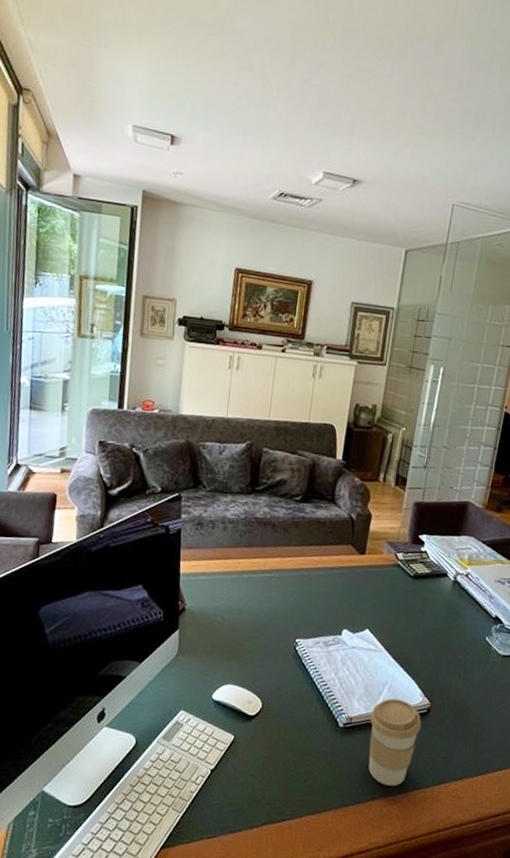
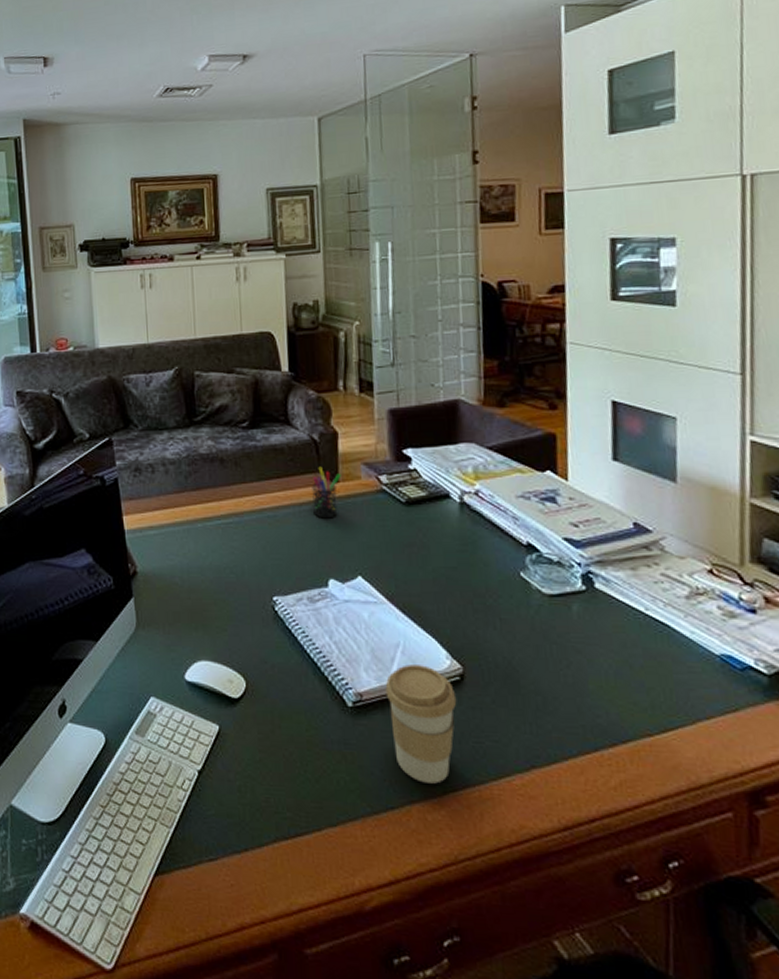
pen holder: none [341,540,368,582] -> present [312,466,342,519]

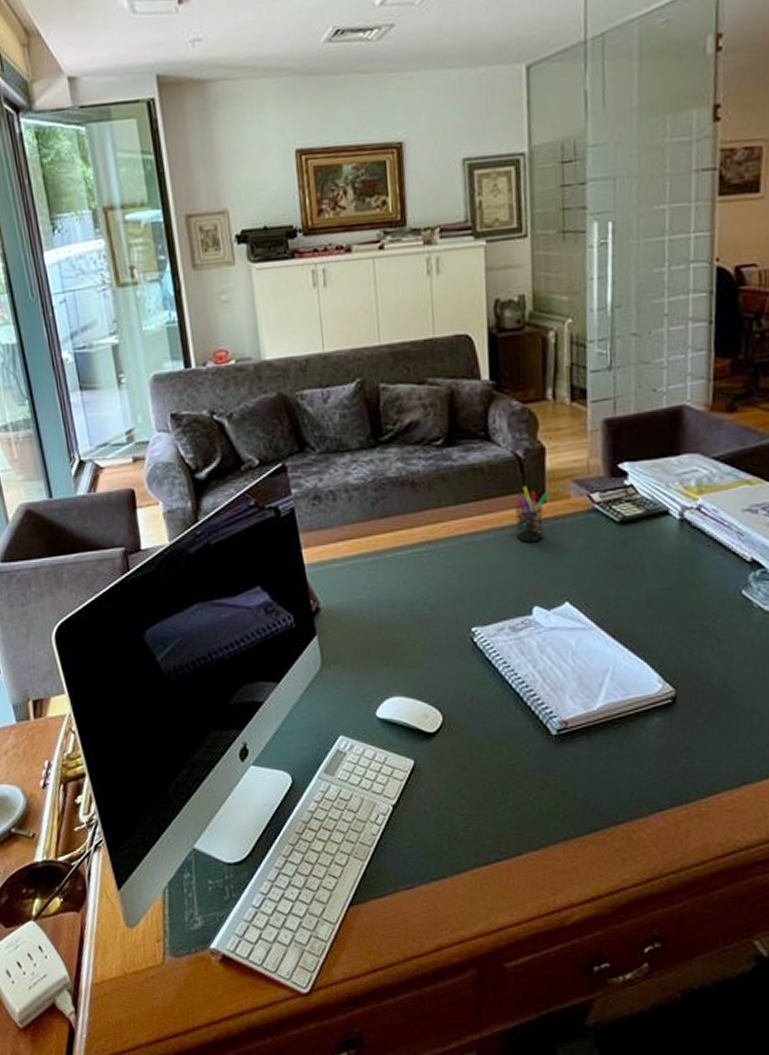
coffee cup: present [385,664,457,784] -> none [592,690,668,804]

